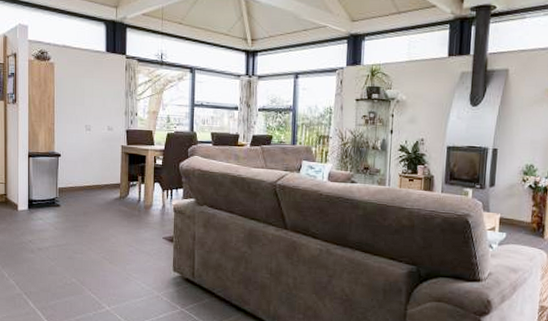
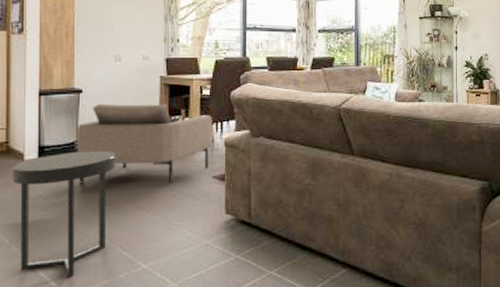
side table: none [9,207,87,310] -> present [11,151,116,278]
armchair: none [56,166,164,241] -> present [76,103,212,184]

